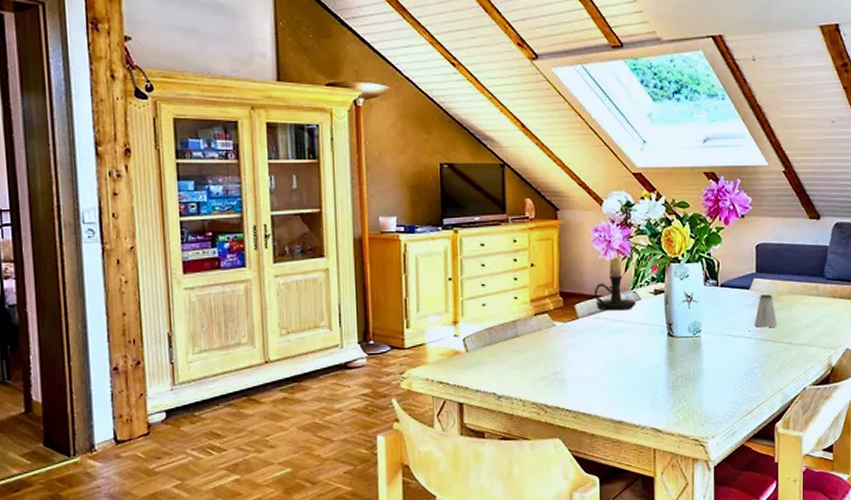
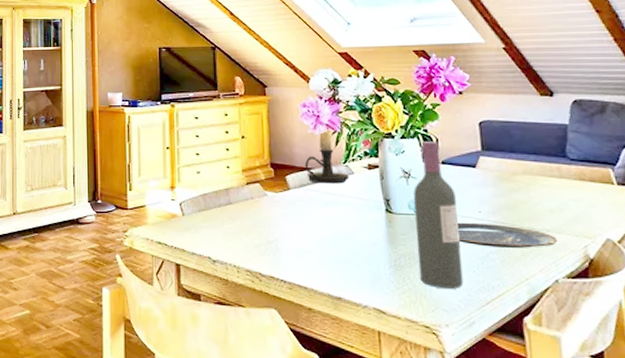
wine bottle: none [693,265,730,404] -> present [413,142,464,289]
plate: none [729,341,808,363] -> present [456,222,557,248]
saltshaker: present [754,294,778,327] -> none [484,174,514,209]

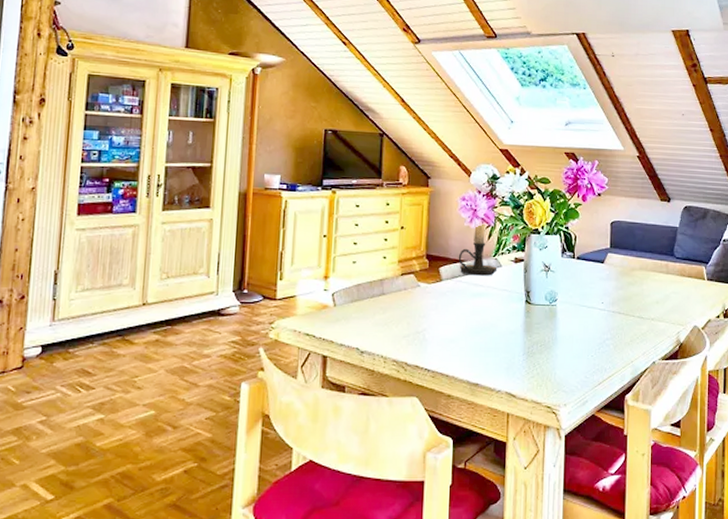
wine bottle: present [413,142,464,289] -> none [547,238,585,372]
plate: present [456,222,557,248] -> none [582,312,658,335]

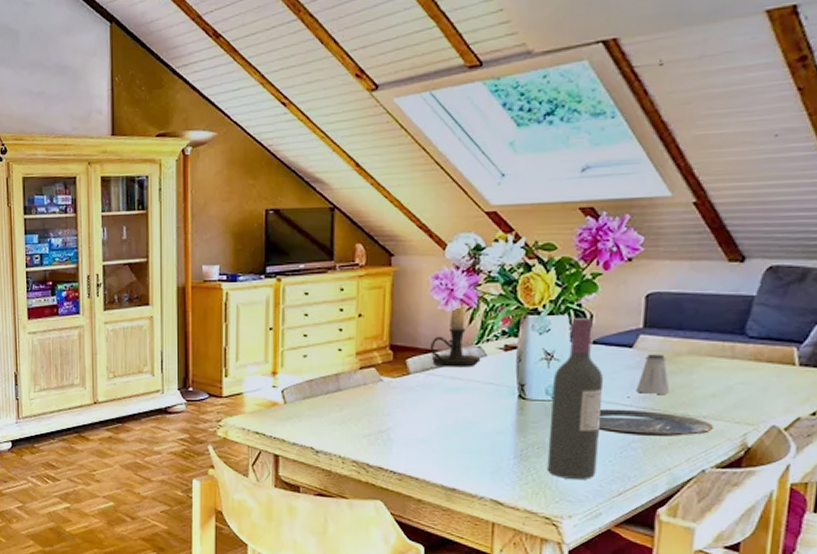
wine bottle: none [547,238,585,372] -> present [546,318,603,479]
plate: none [582,312,658,335] -> present [597,408,713,436]
saltshaker: none [607,269,629,301] -> present [636,354,670,394]

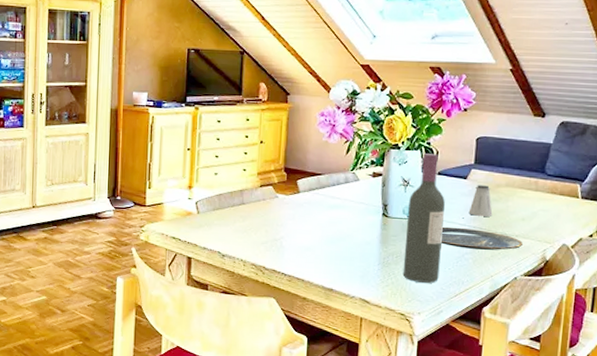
candle holder: present [430,307,481,367] -> none [315,139,355,189]

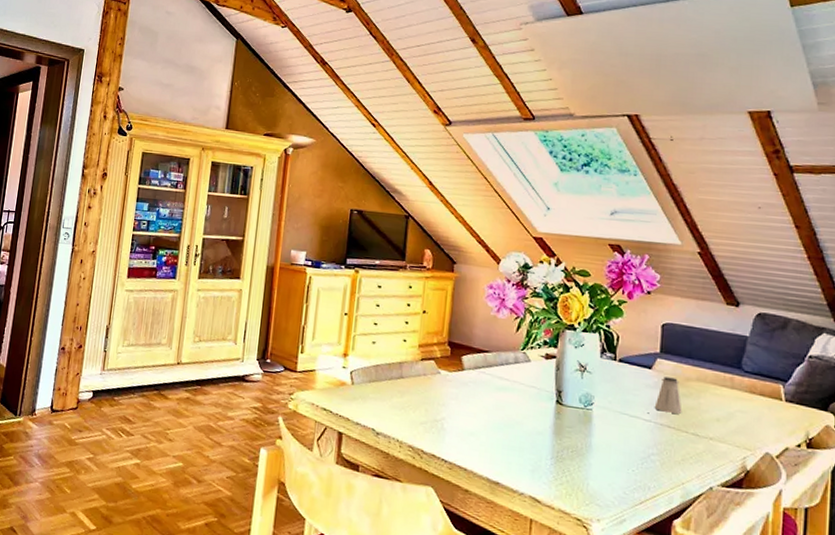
wine bottle: present [402,154,445,283] -> none [579,337,627,486]
plate: present [440,226,523,250] -> none [622,421,718,454]

